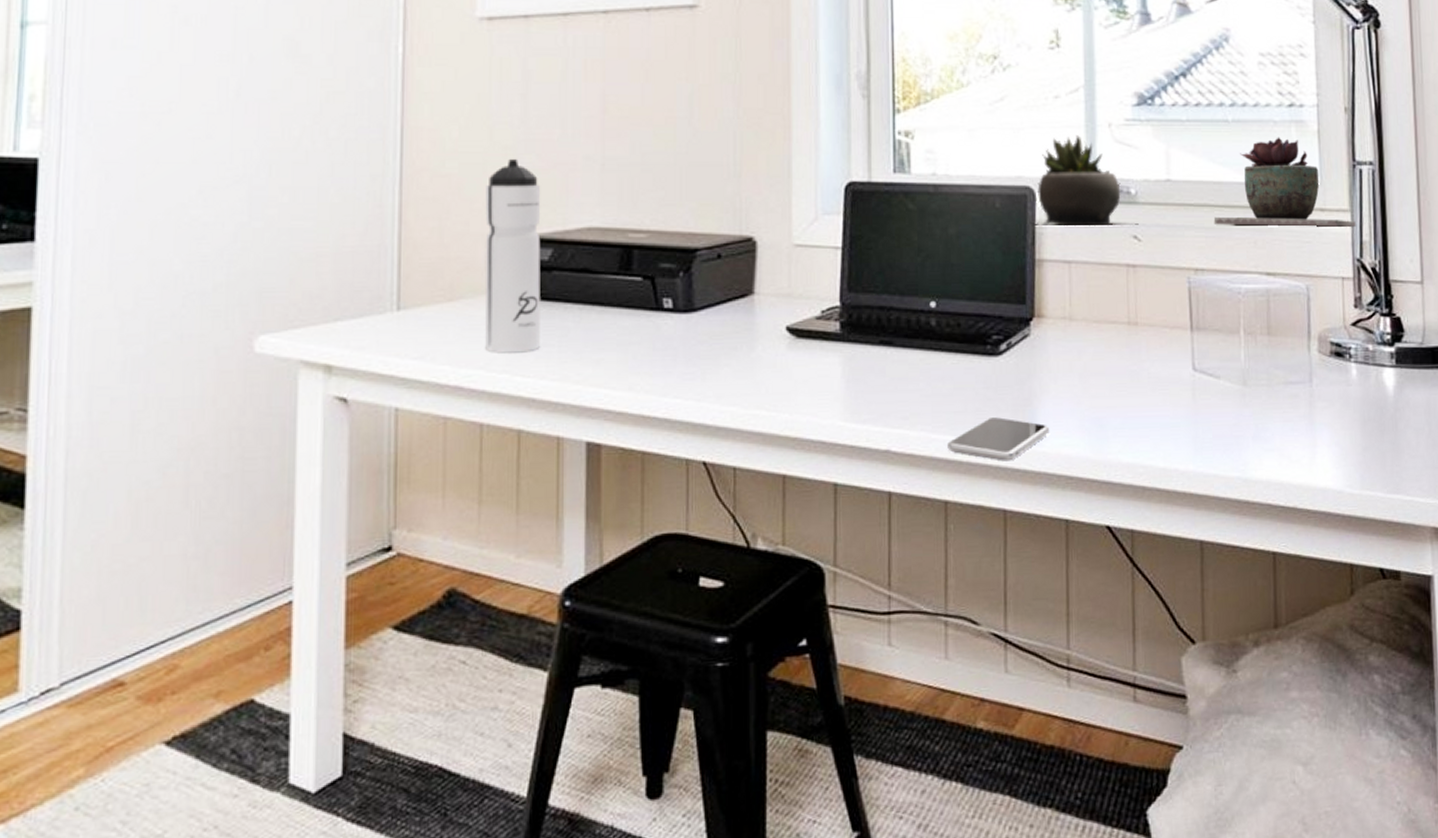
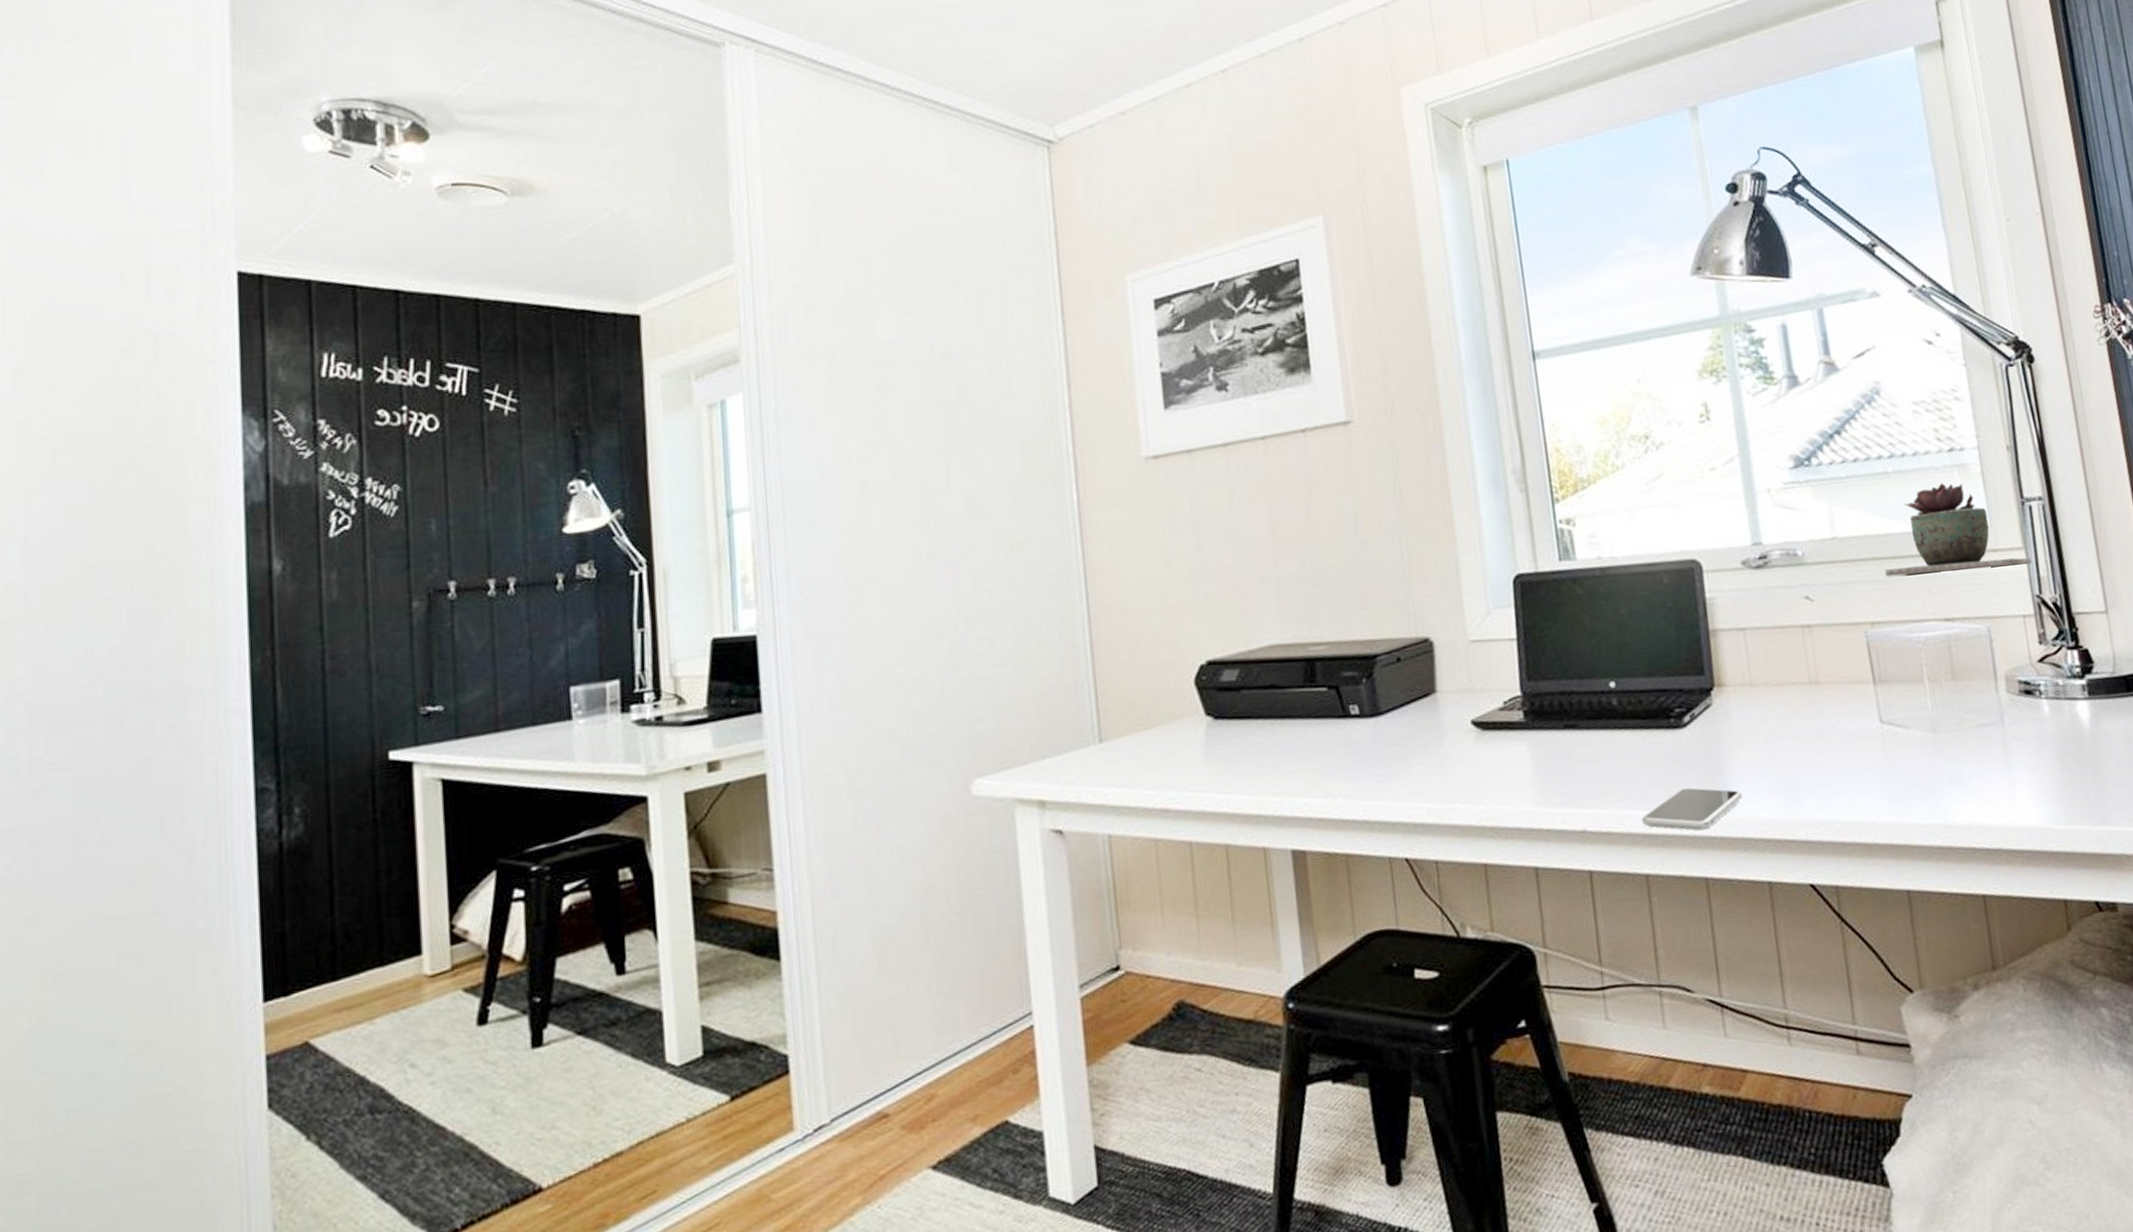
water bottle: present [484,158,541,353] -> none [1169,587,1237,774]
succulent plant: present [1030,135,1139,227] -> none [1700,504,1809,596]

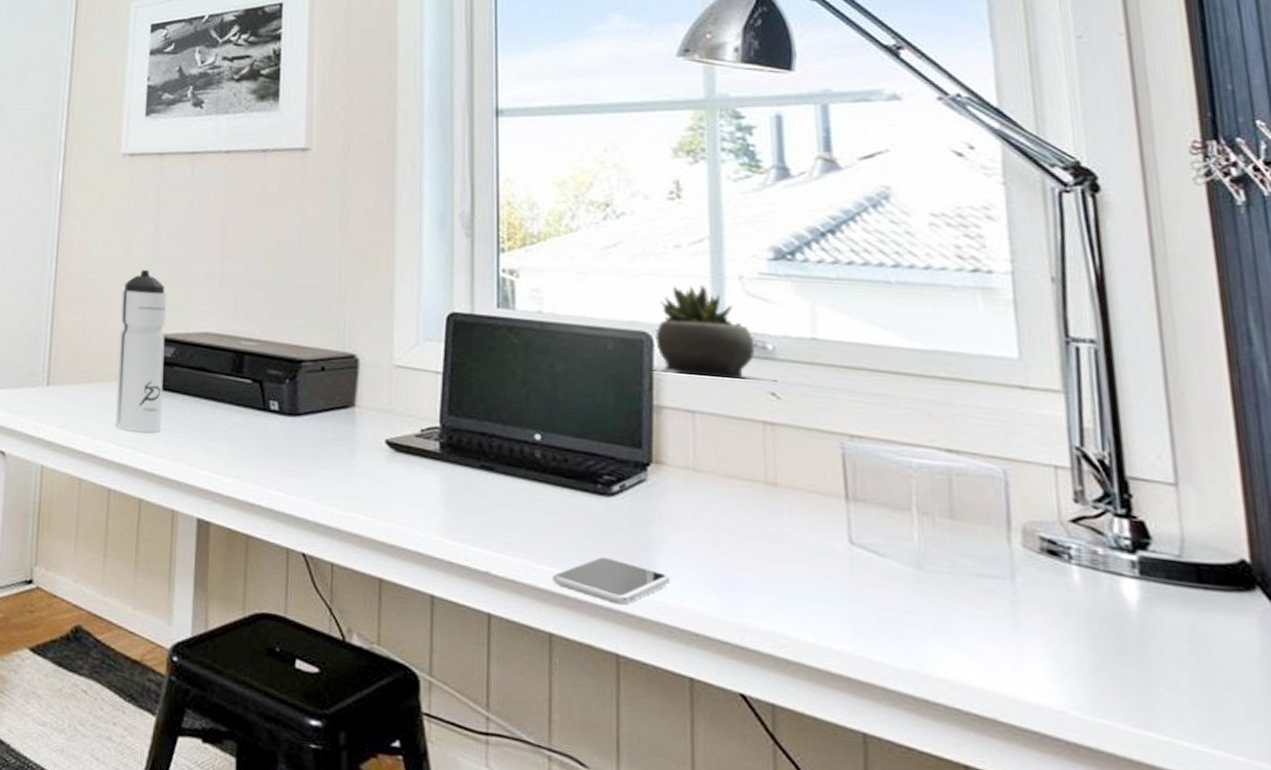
water bottle: none [1169,587,1237,774] -> present [115,269,167,434]
succulent plant: none [1700,504,1809,596] -> present [647,285,778,382]
succulent plant: present [1884,483,2032,577] -> none [873,303,1073,411]

